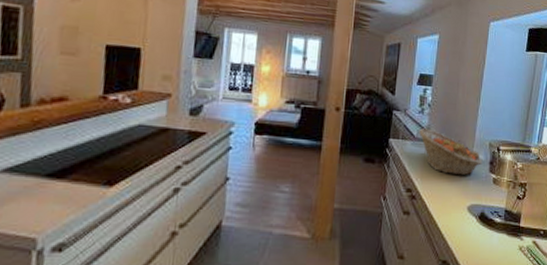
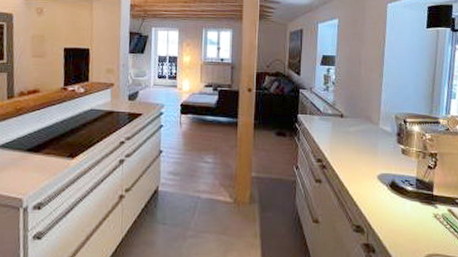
fruit basket: present [419,128,483,176] -> none [325,104,390,147]

